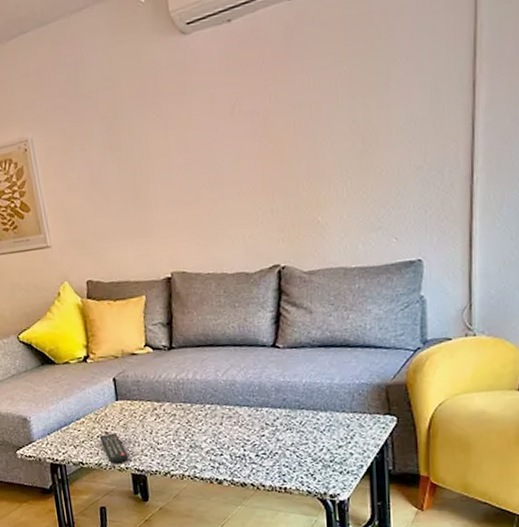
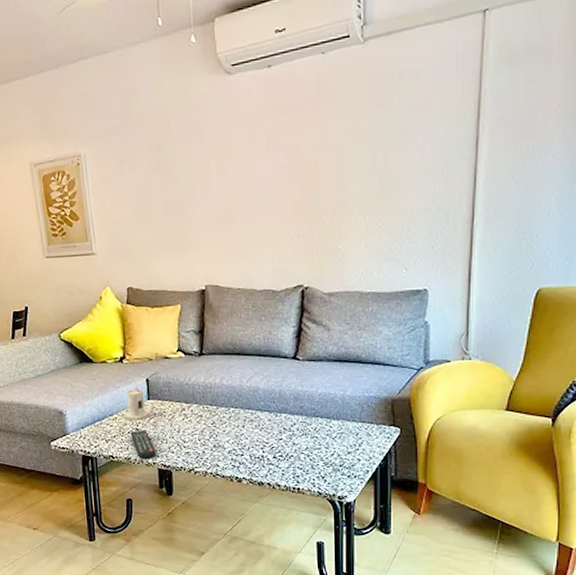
candle: none [92,387,118,424] -> present [125,387,149,421]

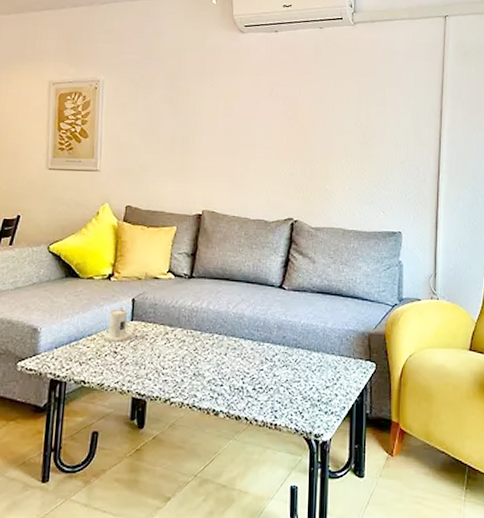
remote control: present [130,430,157,460] -> none [107,353,133,387]

